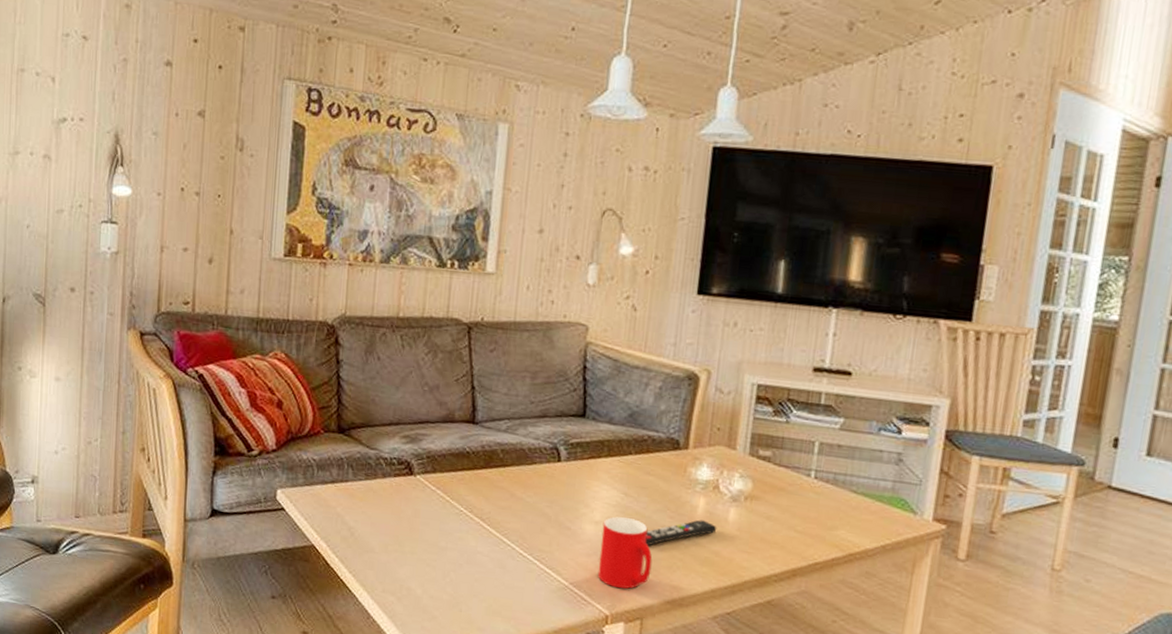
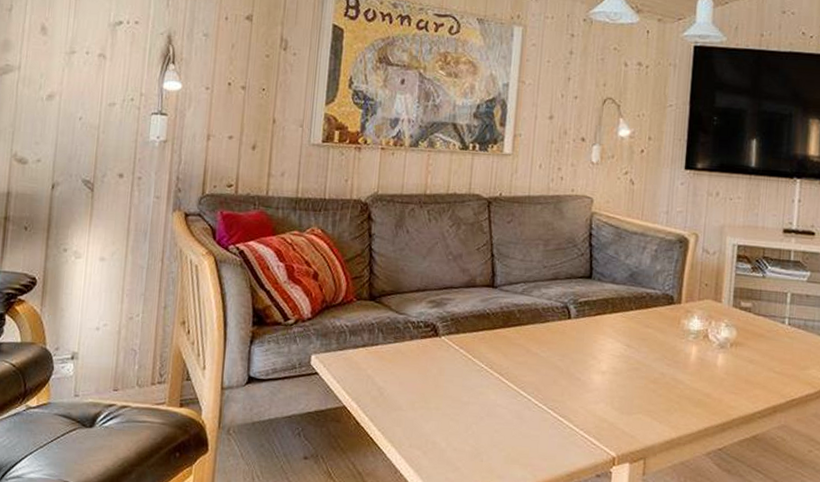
cup: present [597,516,653,589] -> none [605,366,653,432]
remote control: present [645,519,717,546] -> none [646,366,708,392]

